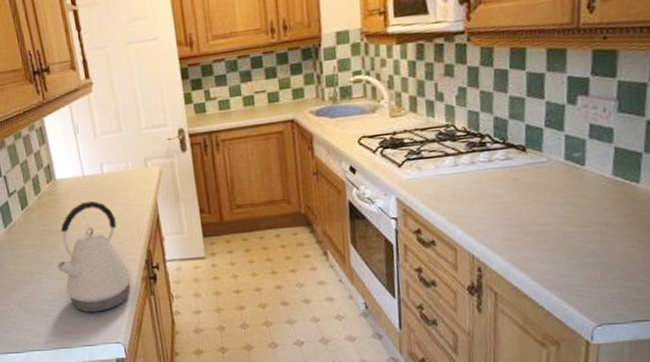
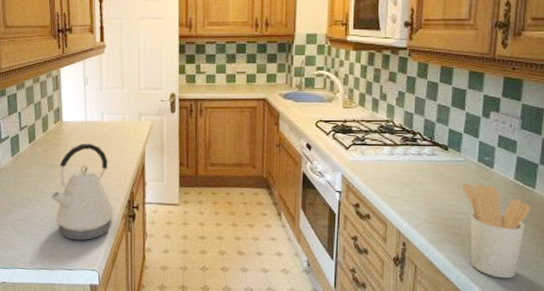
utensil holder: none [546,187,635,295] -> present [461,183,531,279]

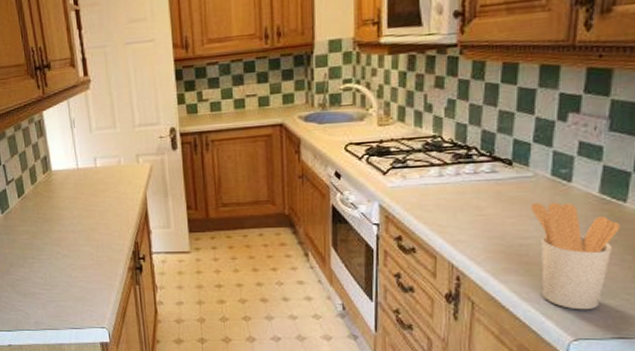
kettle: present [51,143,114,241] -> none [48,192,119,298]

